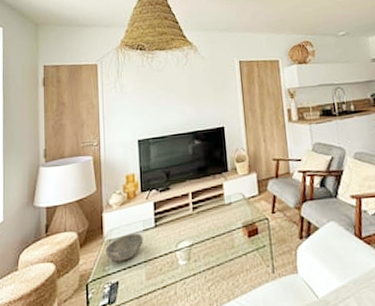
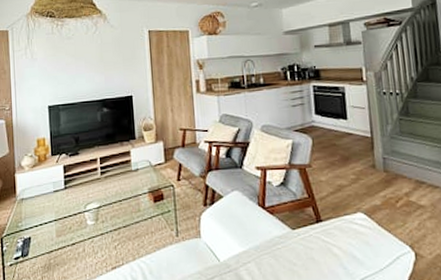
bowl: present [106,233,143,262] -> none [18,193,54,220]

